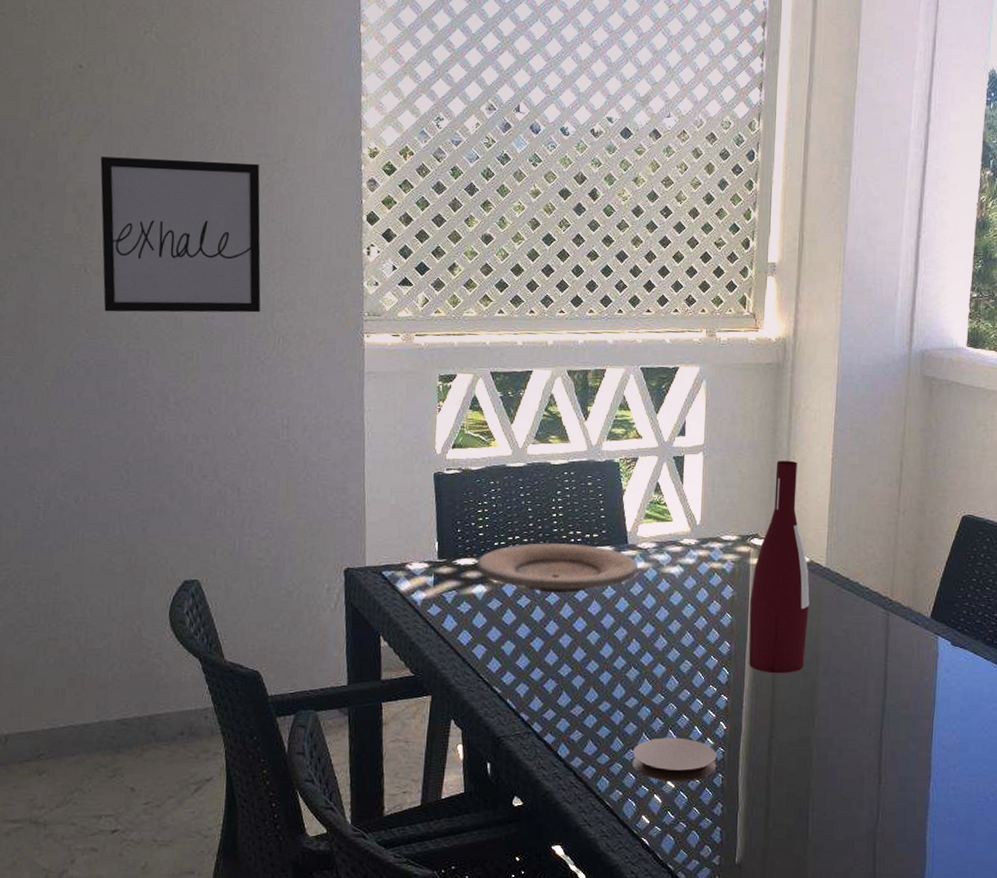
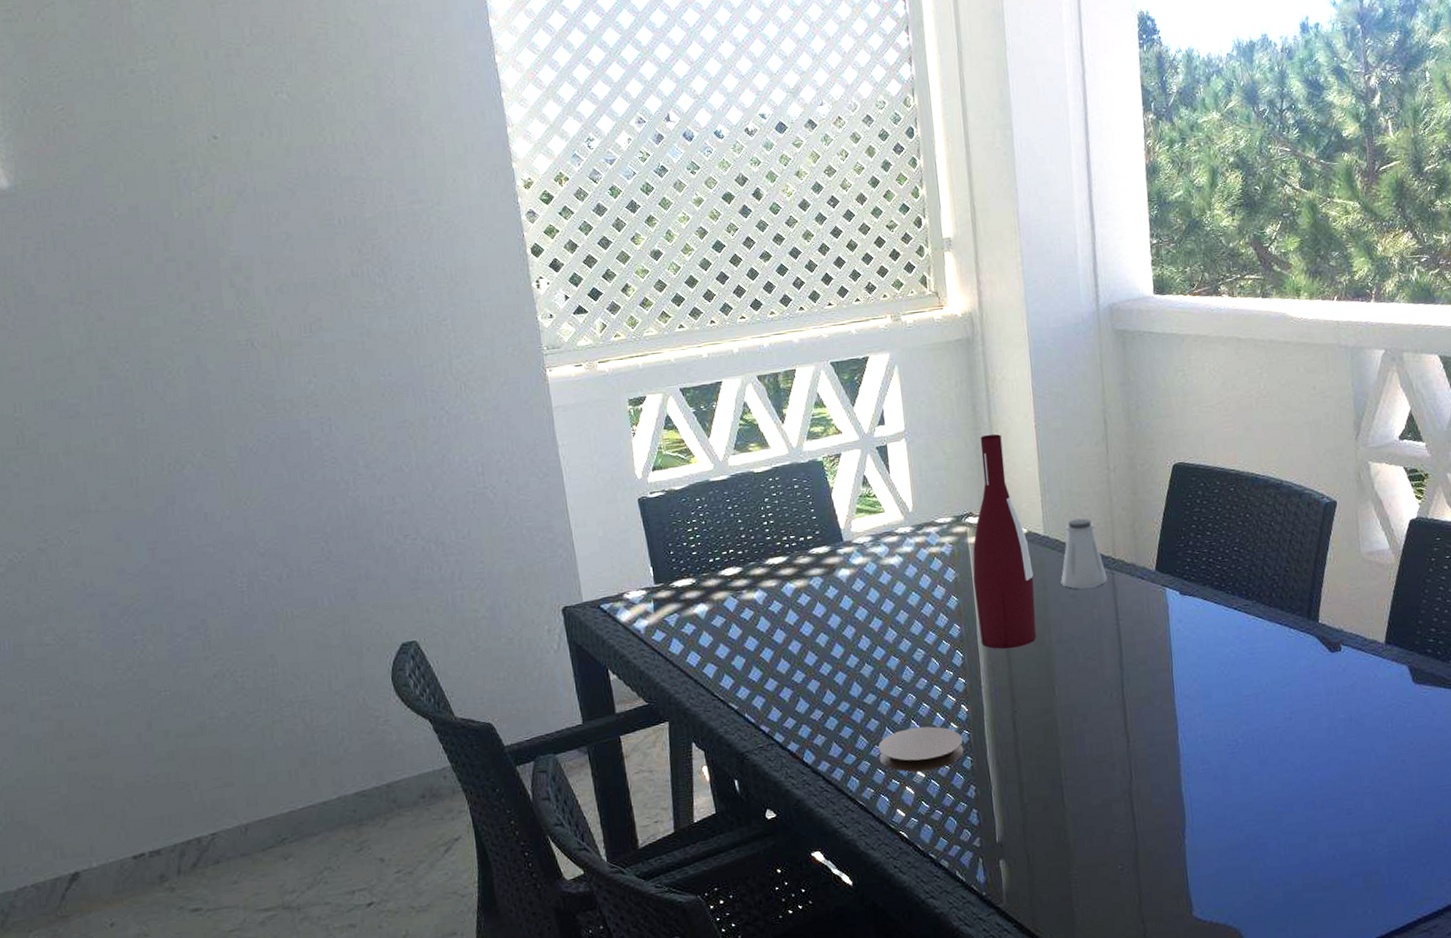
wall art: present [100,156,261,313] -> none [250,211,438,384]
plate: present [477,543,638,593] -> none [694,548,857,602]
saltshaker: none [835,555,882,625] -> present [1060,518,1108,589]

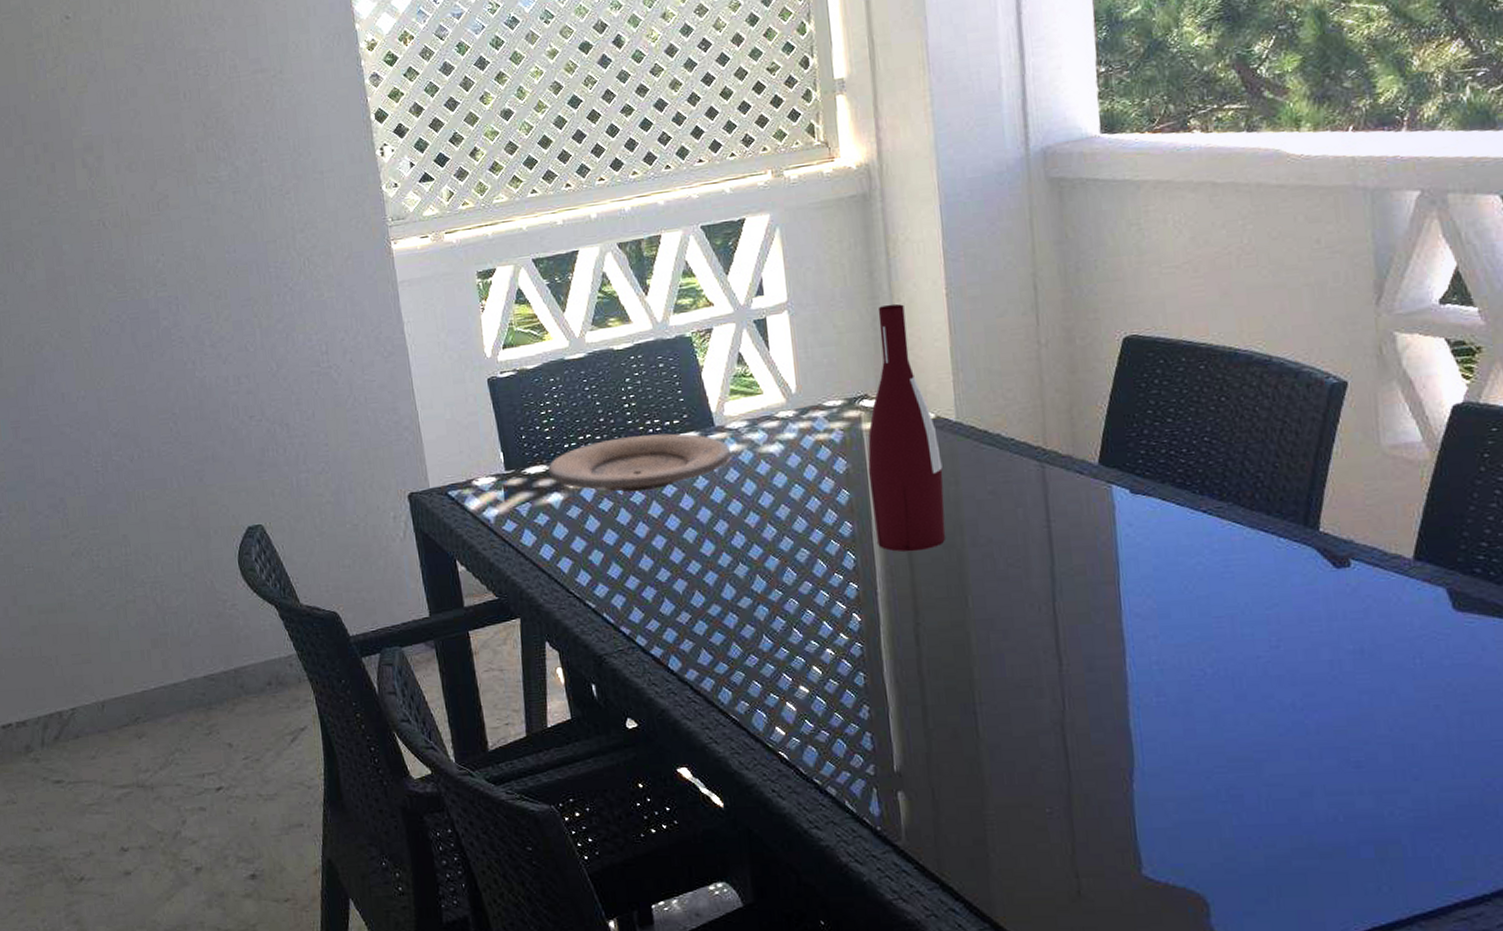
plate: none [694,548,857,602] -> present [548,433,731,492]
coaster: present [878,726,964,772] -> none [753,636,856,687]
saltshaker: present [1060,518,1108,589] -> none [976,401,1036,484]

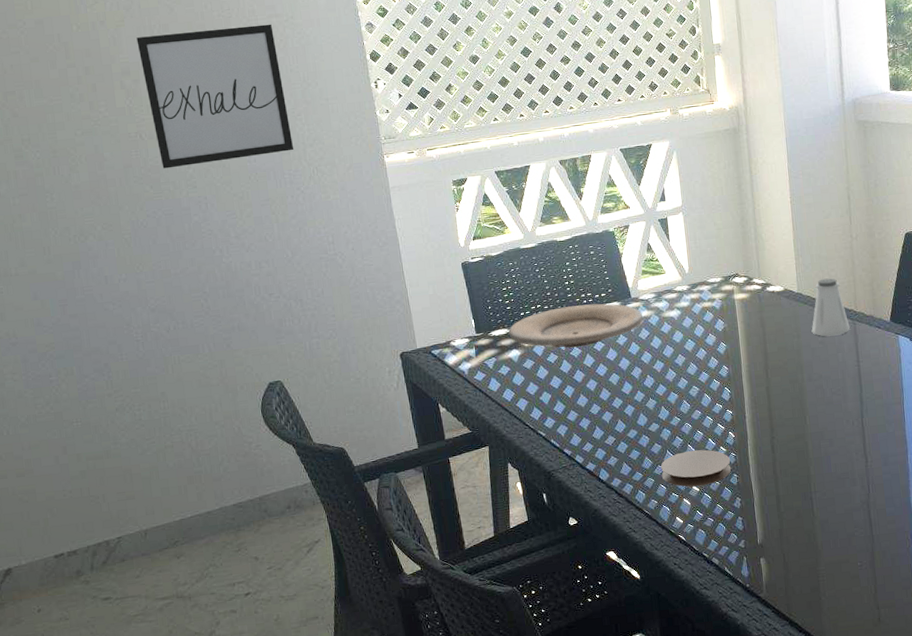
wall art: none [101,81,282,263] -> present [136,24,294,169]
coaster: none [753,636,856,687] -> present [660,449,732,487]
wine bottle: present [868,304,946,552] -> none [738,208,791,386]
saltshaker: none [976,401,1036,484] -> present [811,278,850,337]

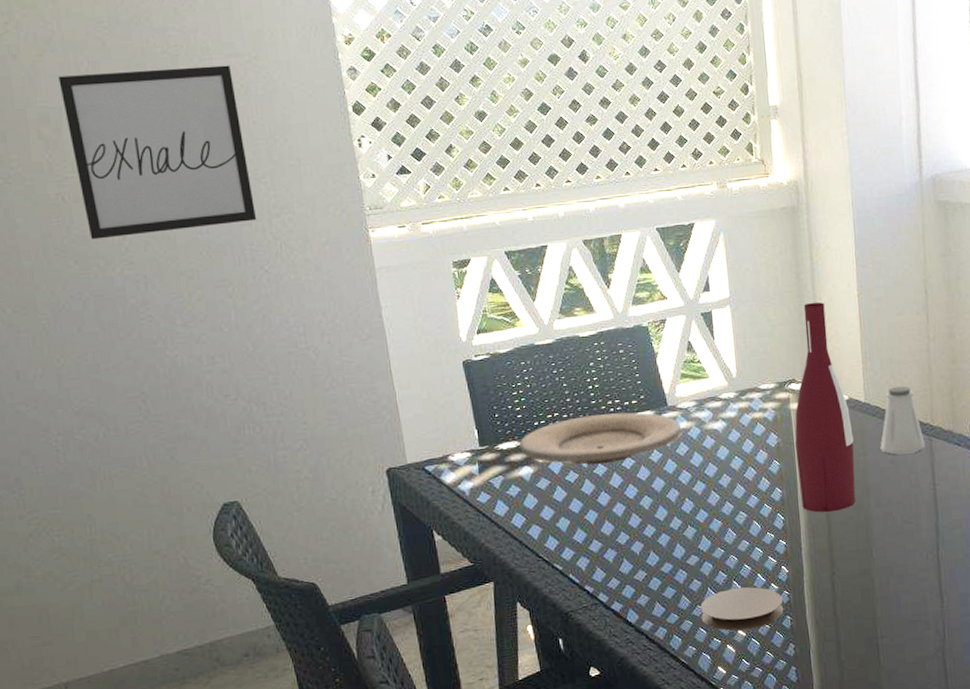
wine bottle: none [738,208,791,386] -> present [794,302,856,513]

